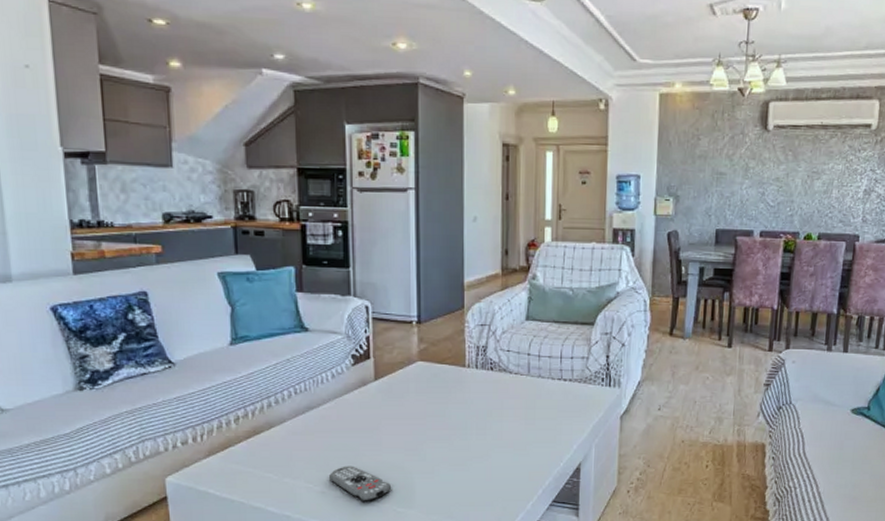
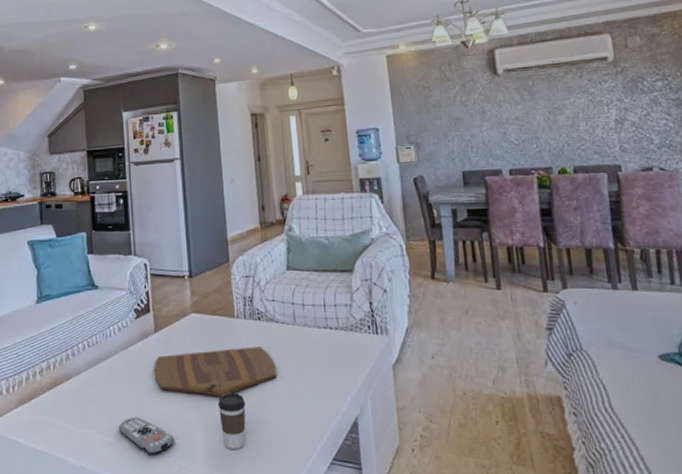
cutting board: none [372,397,504,445] -> present [154,347,276,396]
coffee cup: none [440,442,470,494] -> present [217,393,246,449]

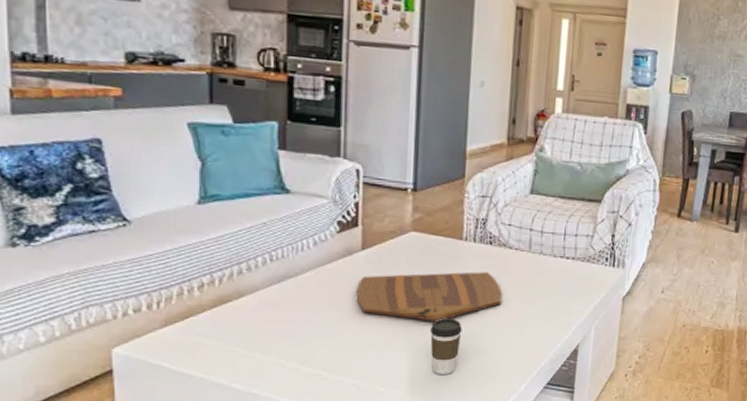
remote control: present [118,417,175,456] -> none [303,341,375,381]

